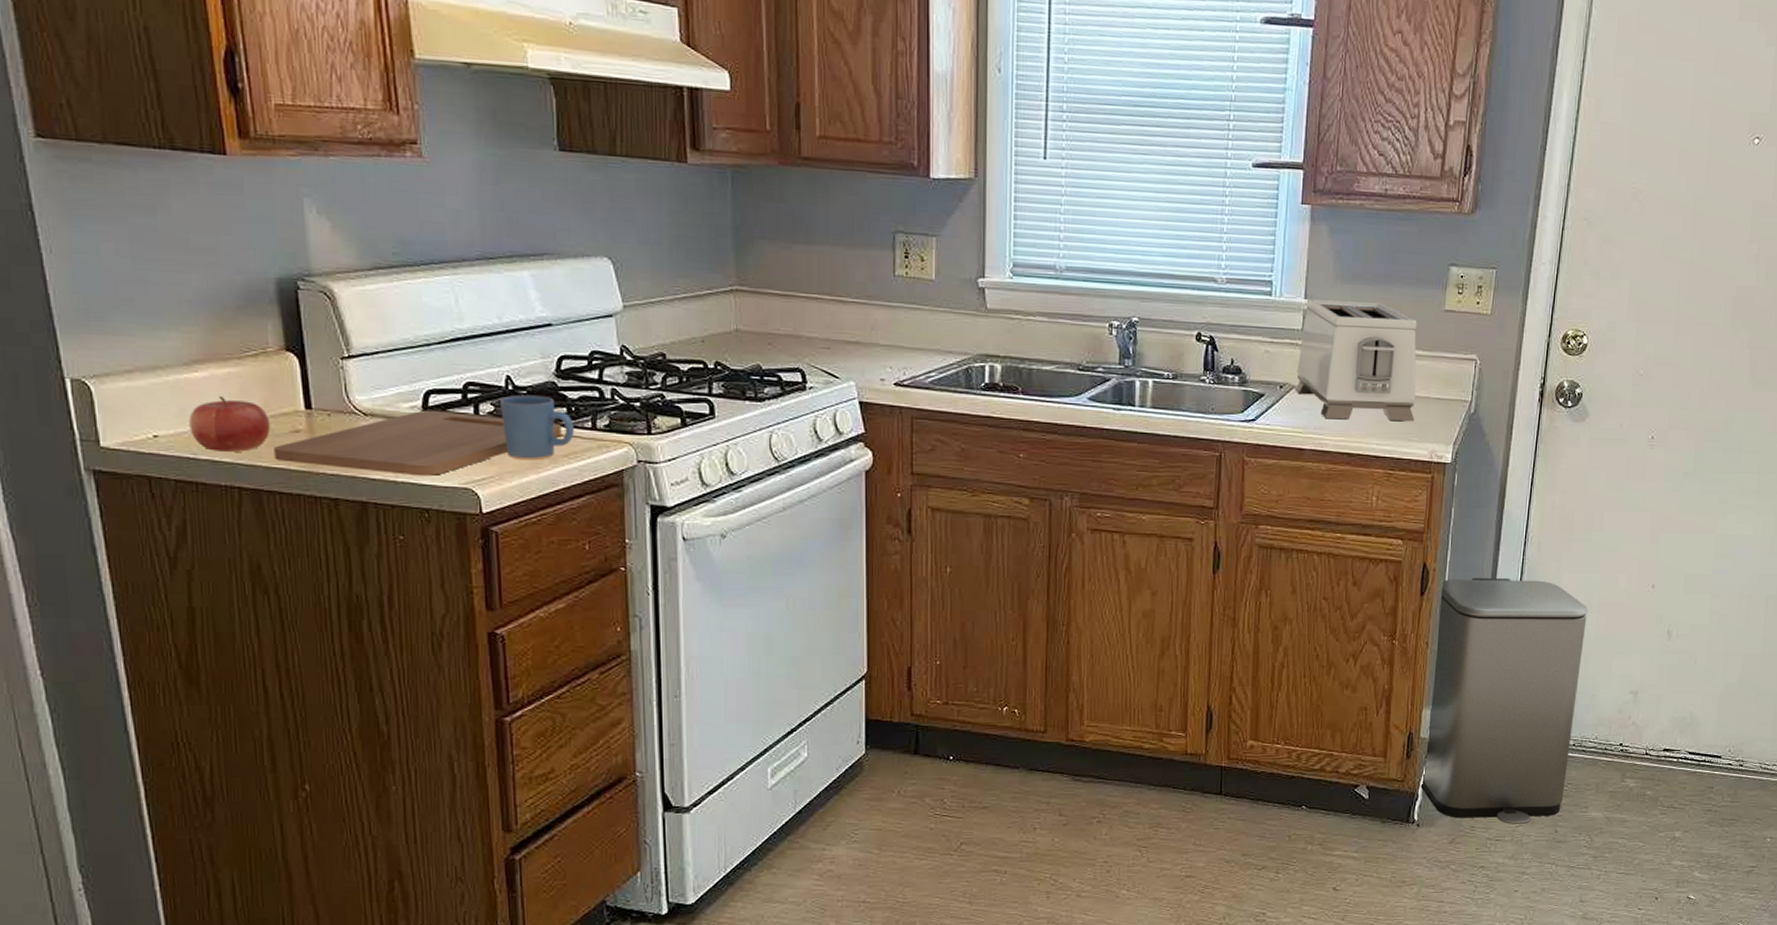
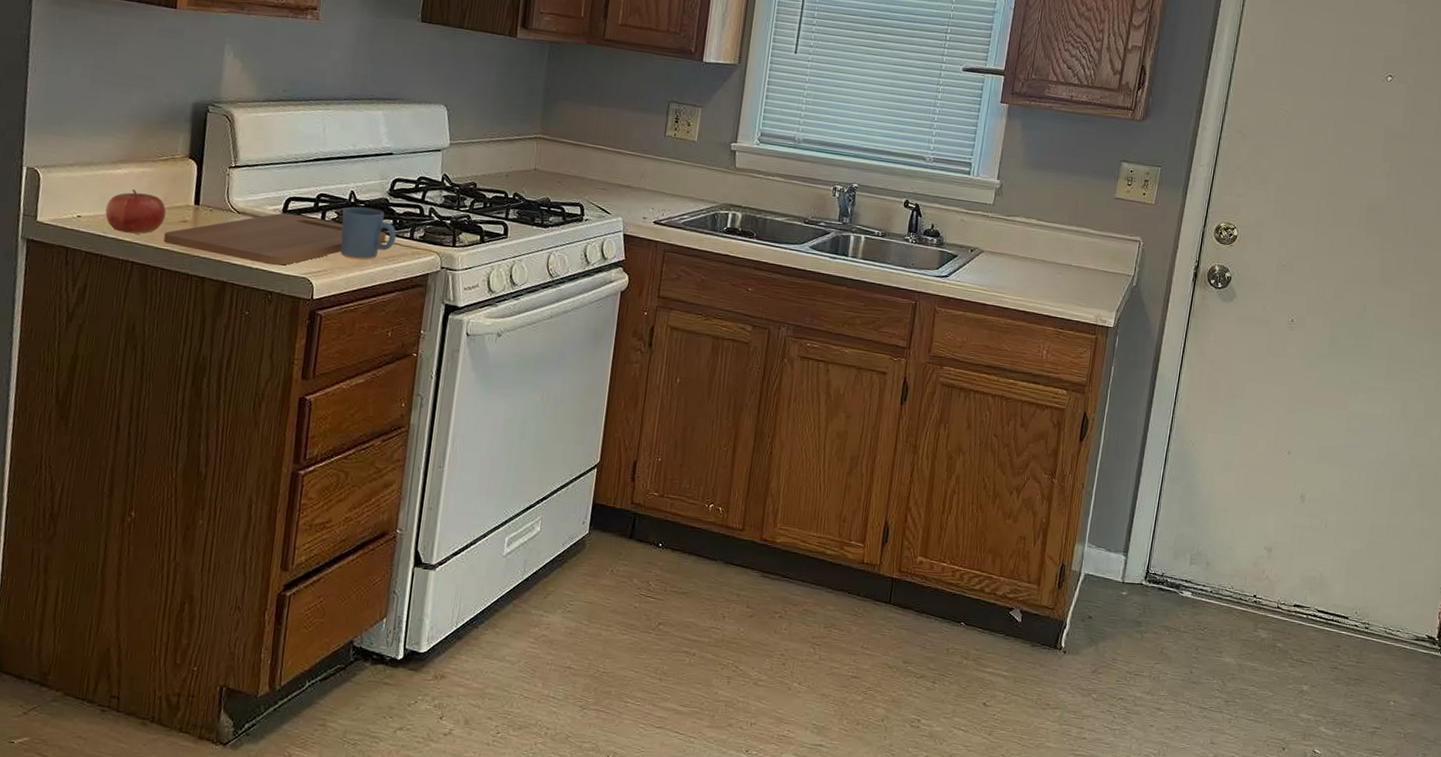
toaster: present [1294,299,1417,421] -> none [983,180,1091,289]
pedal bin: present [1419,578,1589,824] -> none [1068,429,1229,662]

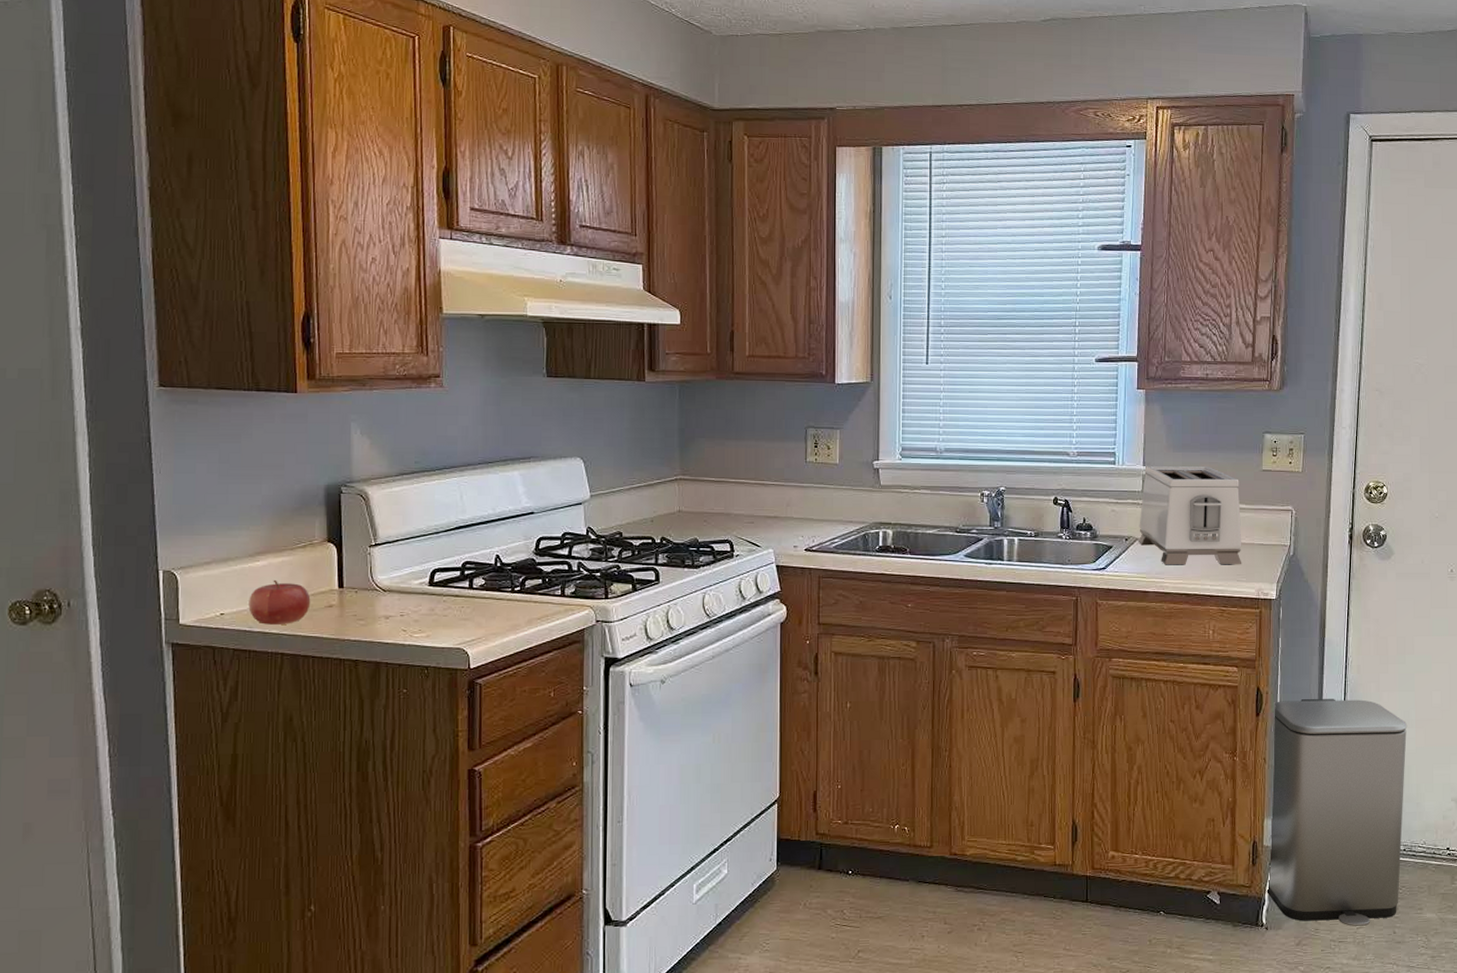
cutting board: present [163,212,387,266] -> none [311,585,537,640]
mug: present [340,206,397,261] -> none [490,570,548,624]
toaster: none [983,180,1091,289] -> present [1138,465,1242,565]
pedal bin: none [1068,429,1229,662] -> present [1265,699,1408,926]

